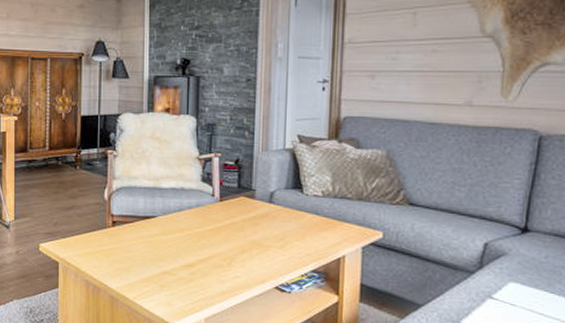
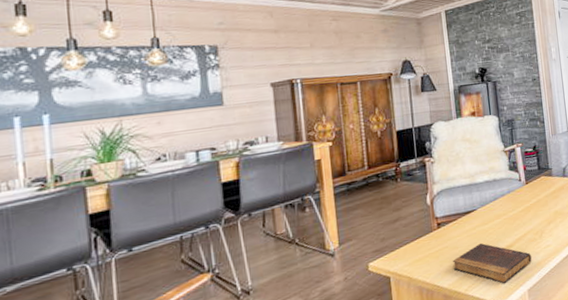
book: none [123,253,214,303] -> present [452,243,532,283]

